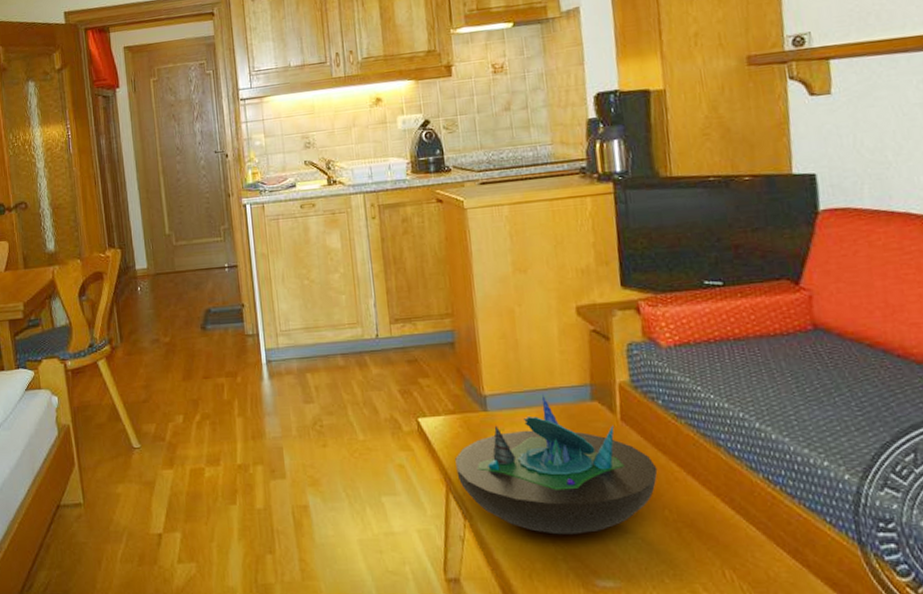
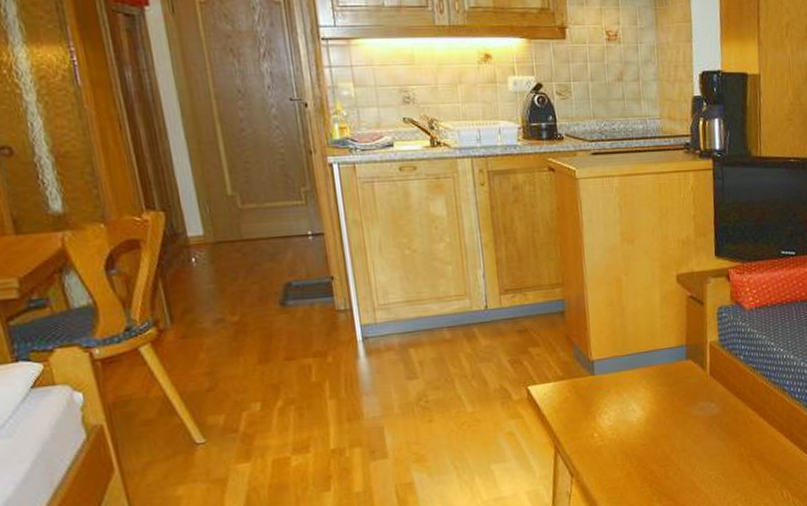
decorative bowl: present [455,395,658,535] -> none [563,357,737,480]

